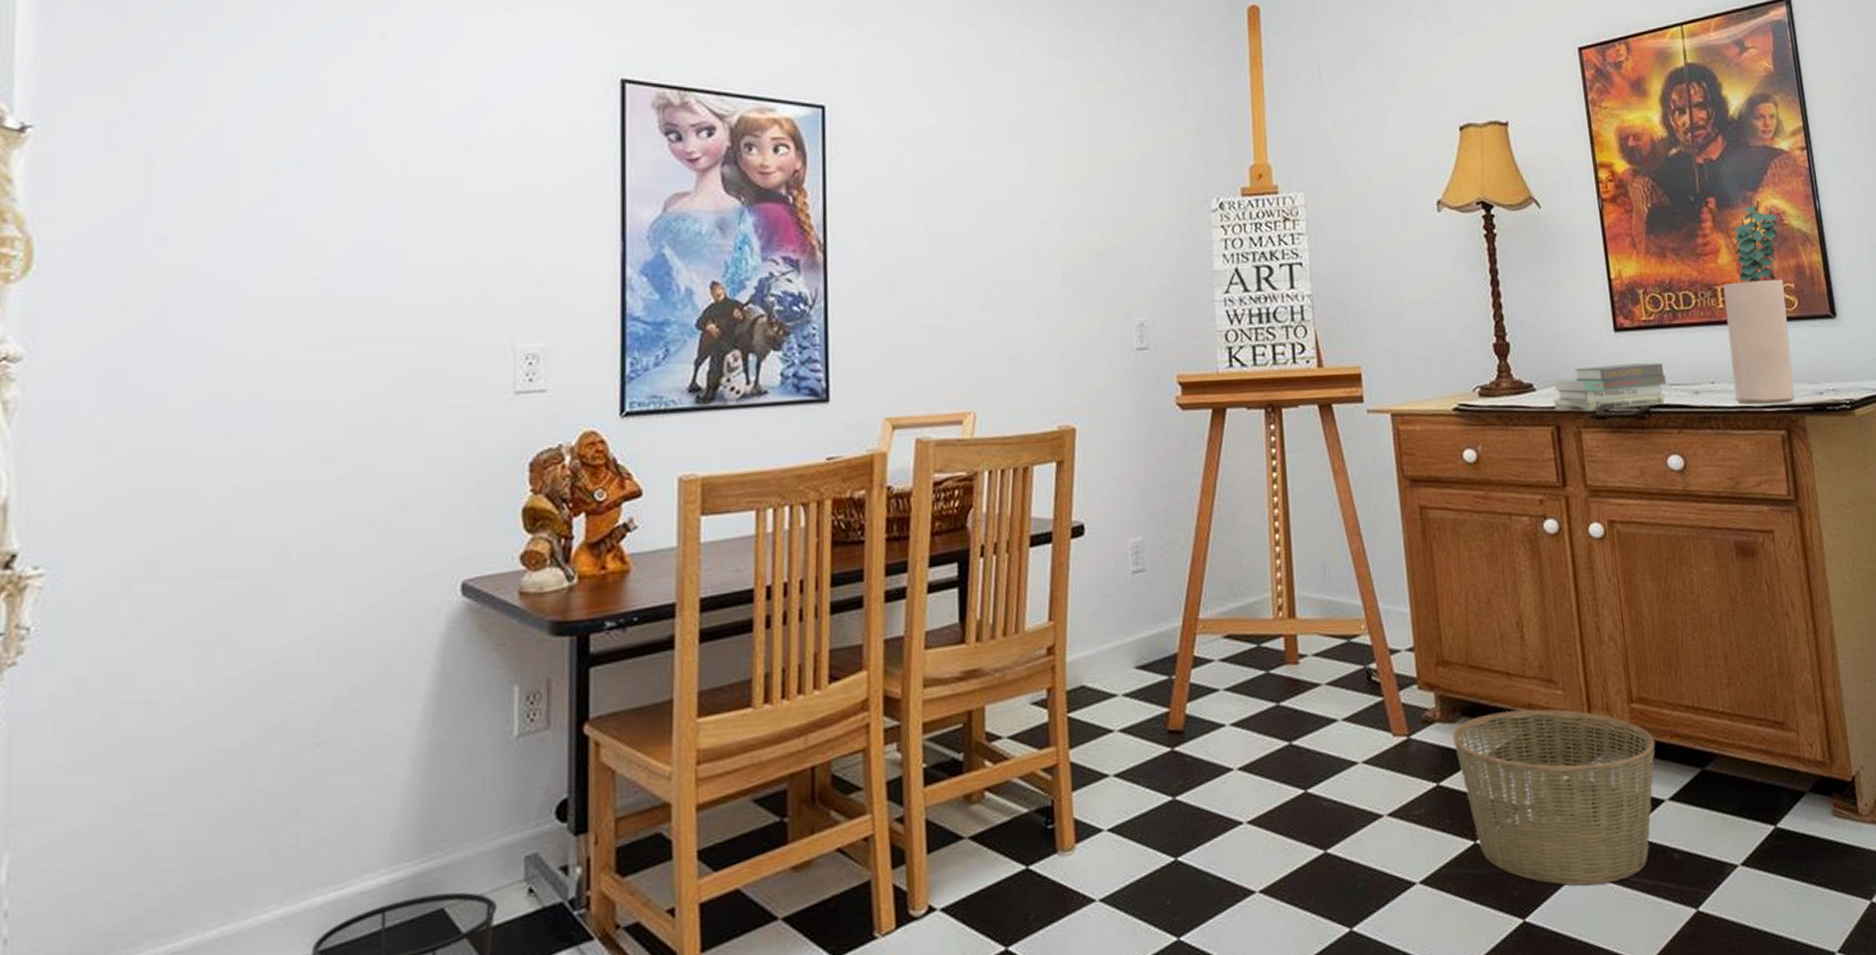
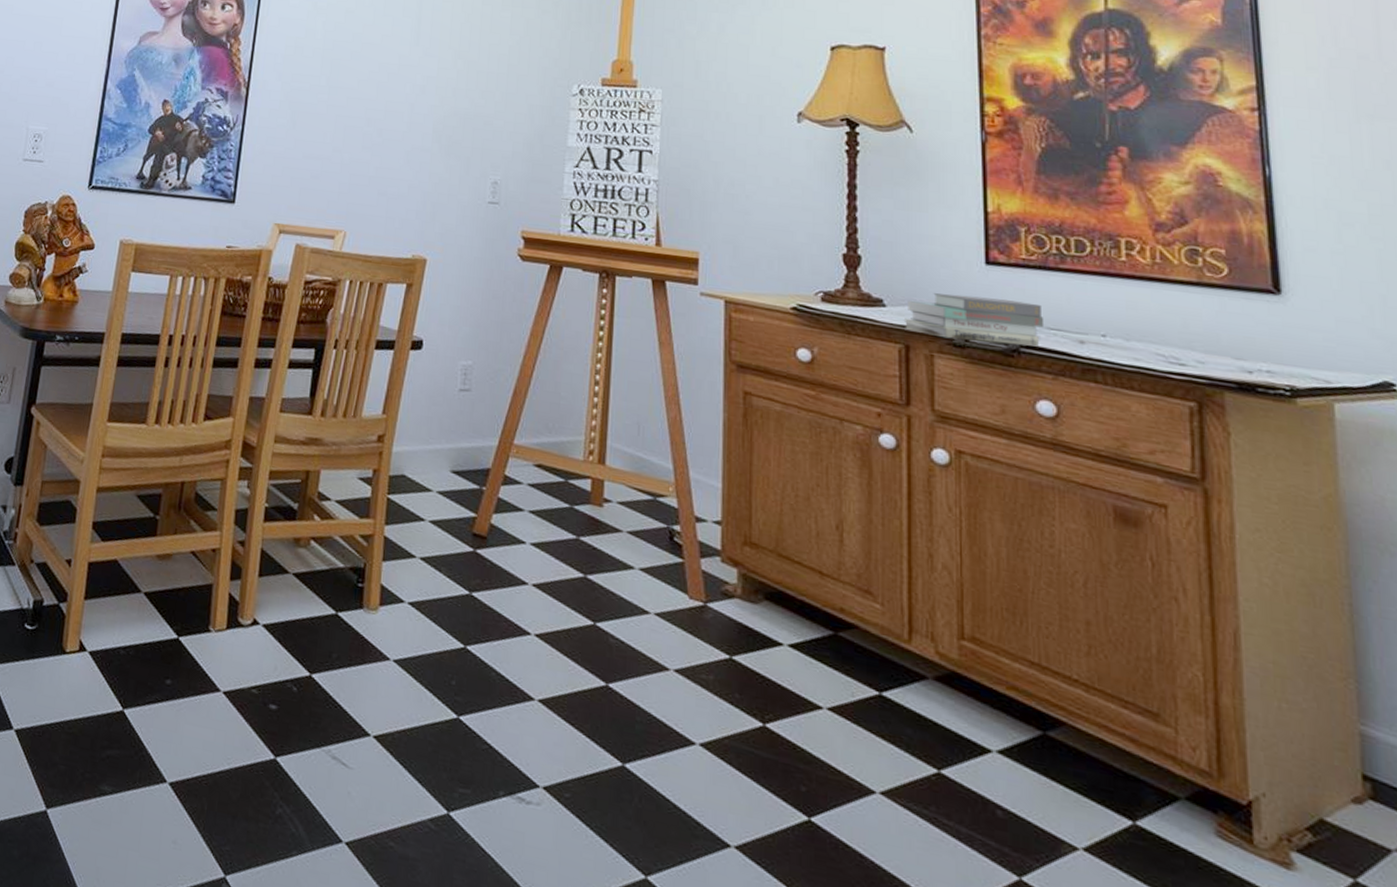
basket: present [1452,709,1655,886] -> none [752,605,987,817]
vase: present [1723,195,1795,405] -> none [1128,150,1213,375]

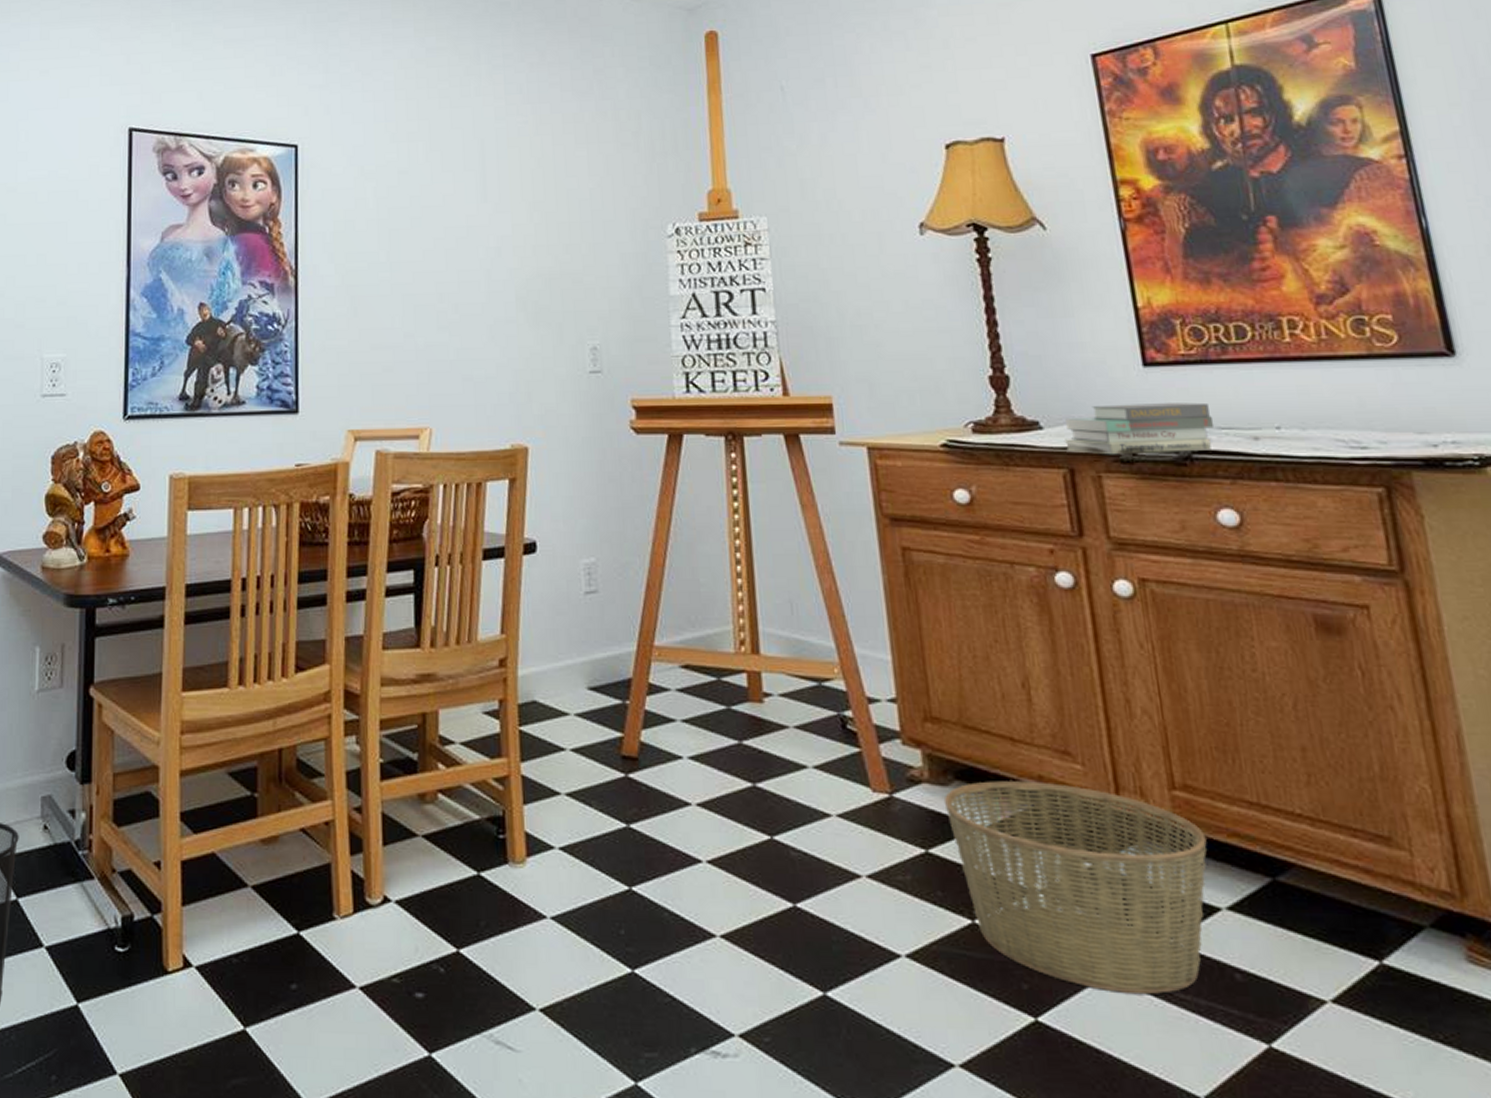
basket: none [752,605,987,817] -> present [943,781,1207,994]

